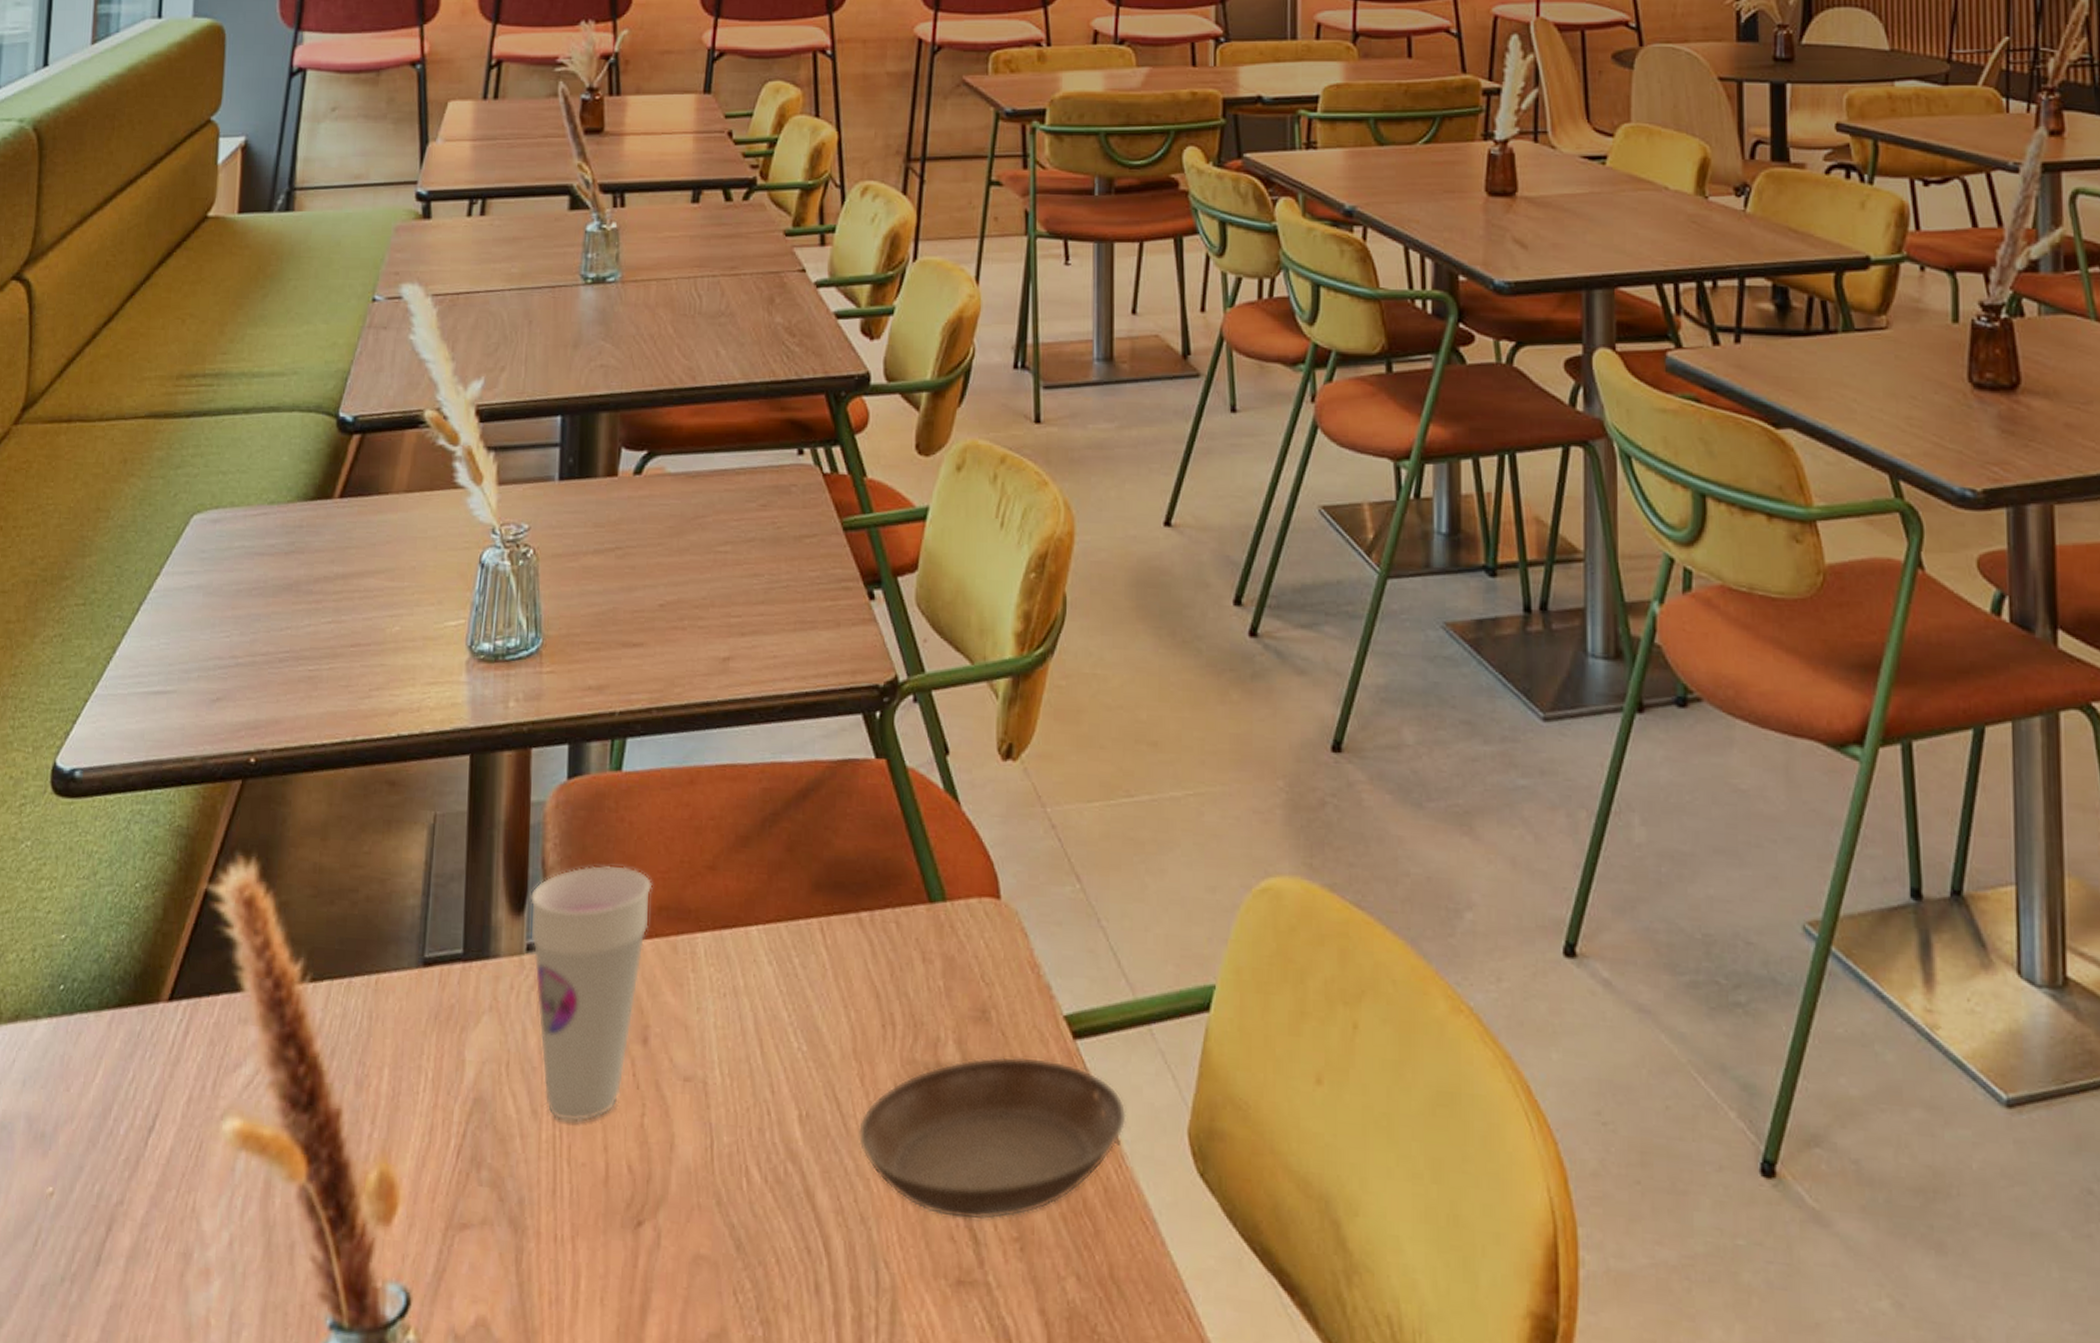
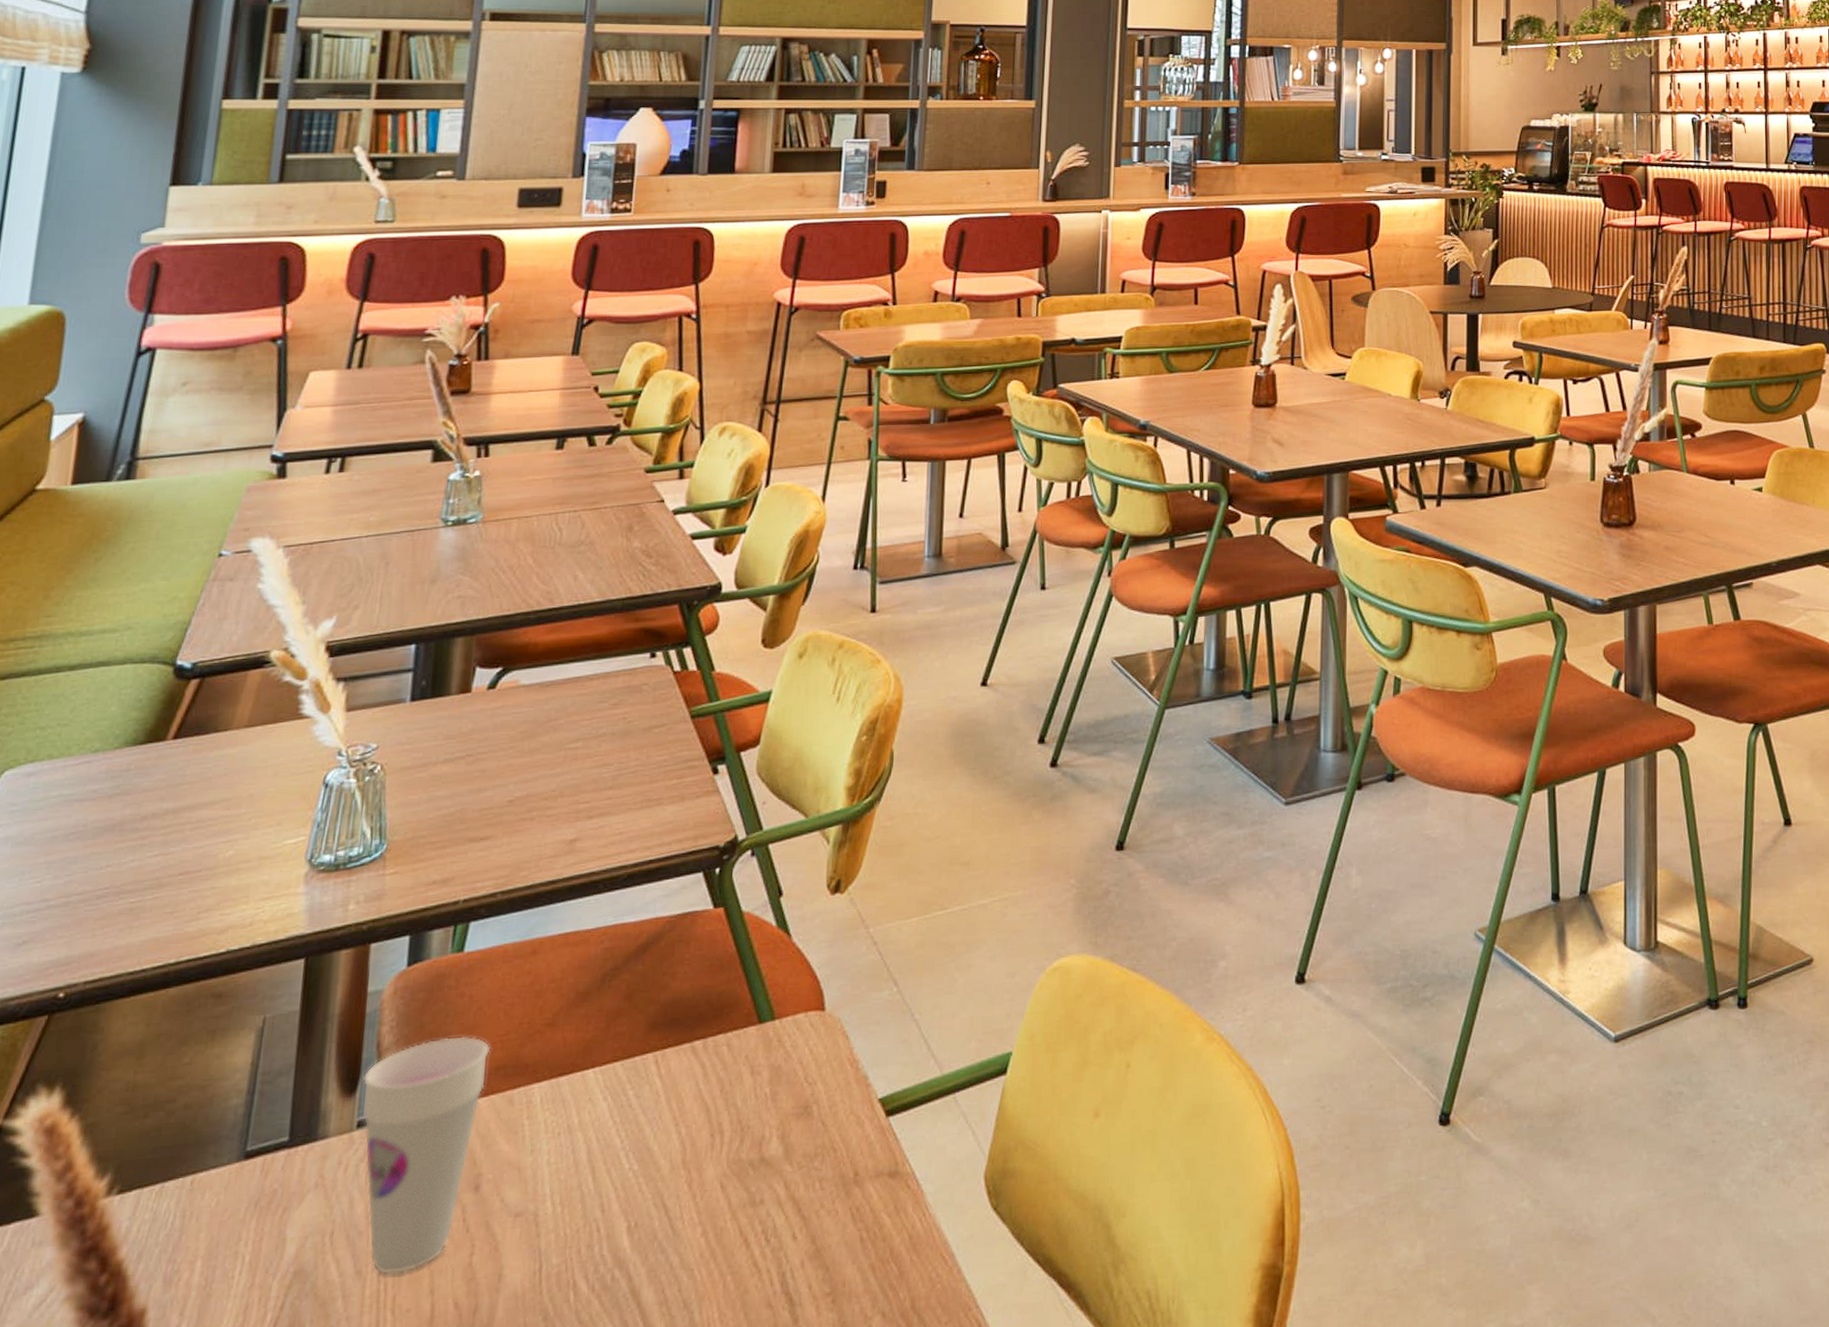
saucer: present [857,1056,1126,1221] -> none [683,1137,931,1288]

